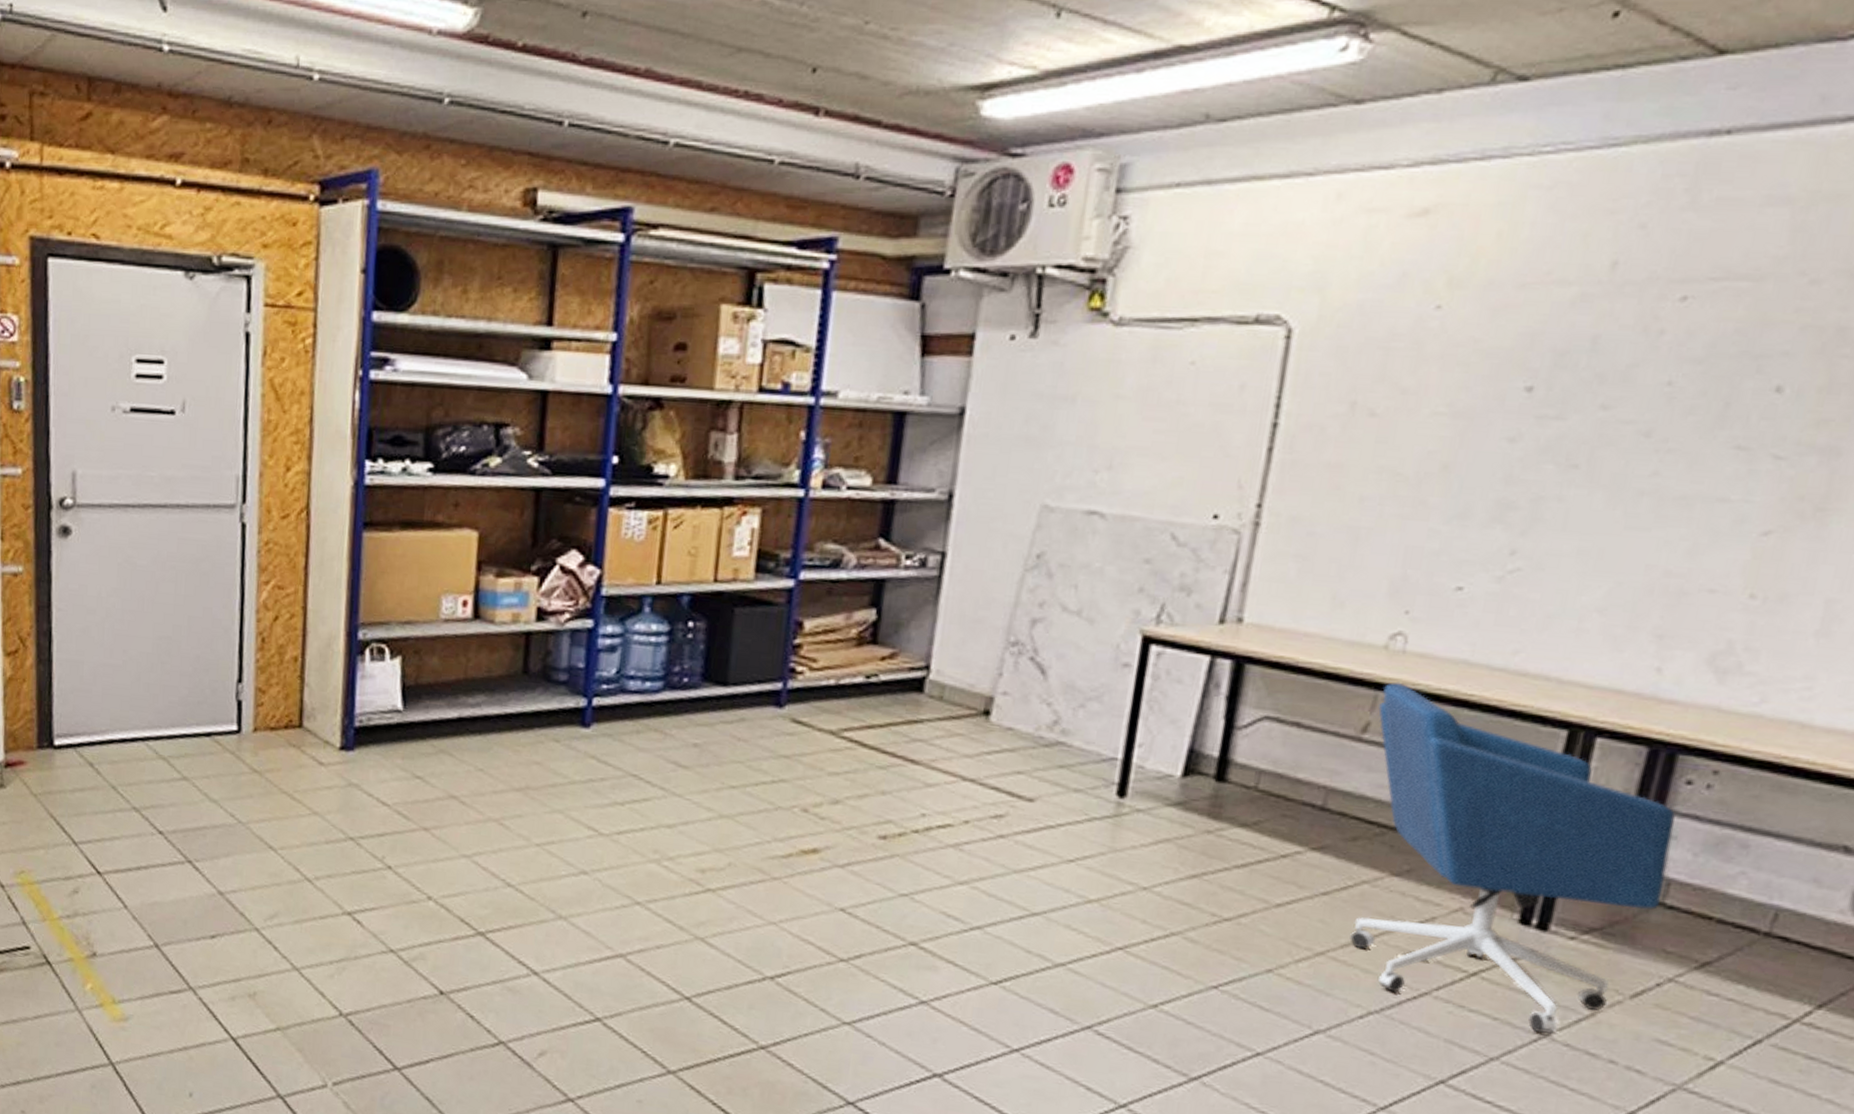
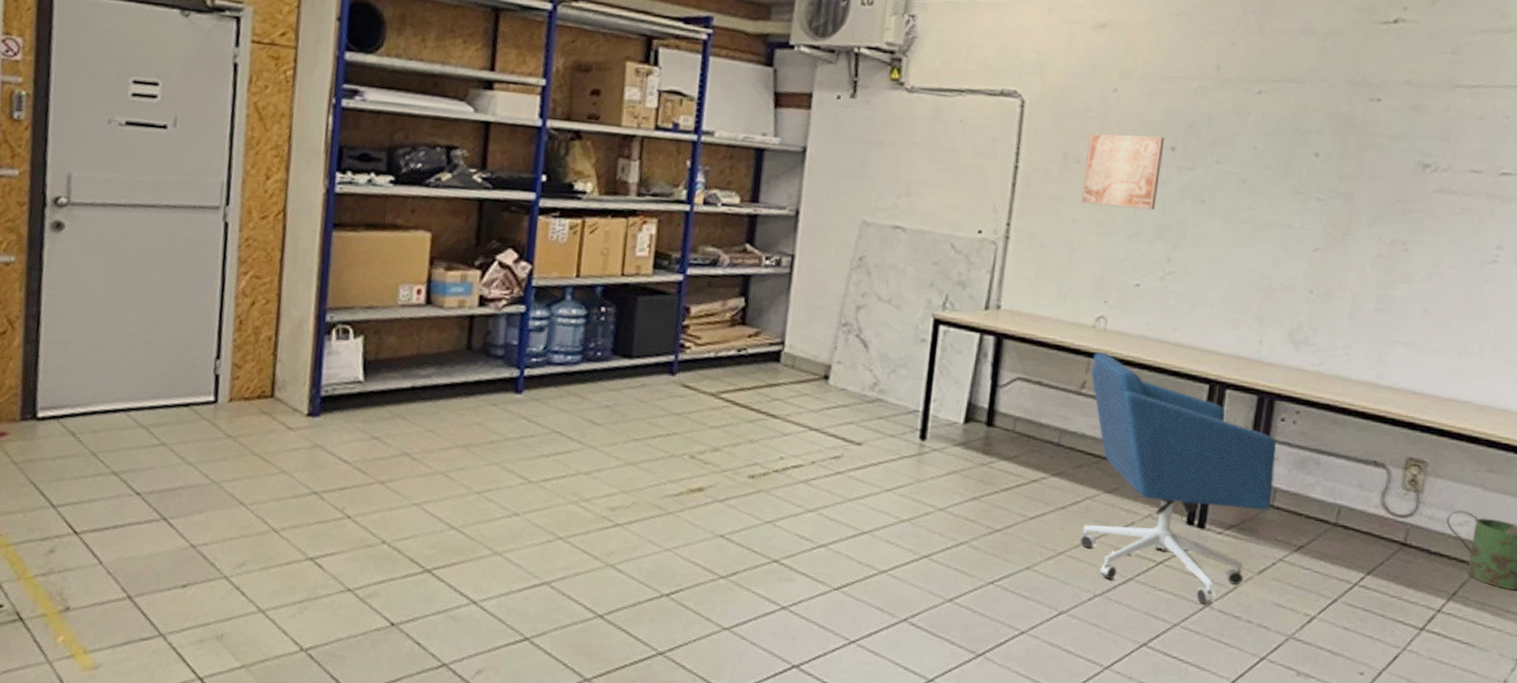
wall art: none [1375,370,1517,480] -> present [1081,132,1165,210]

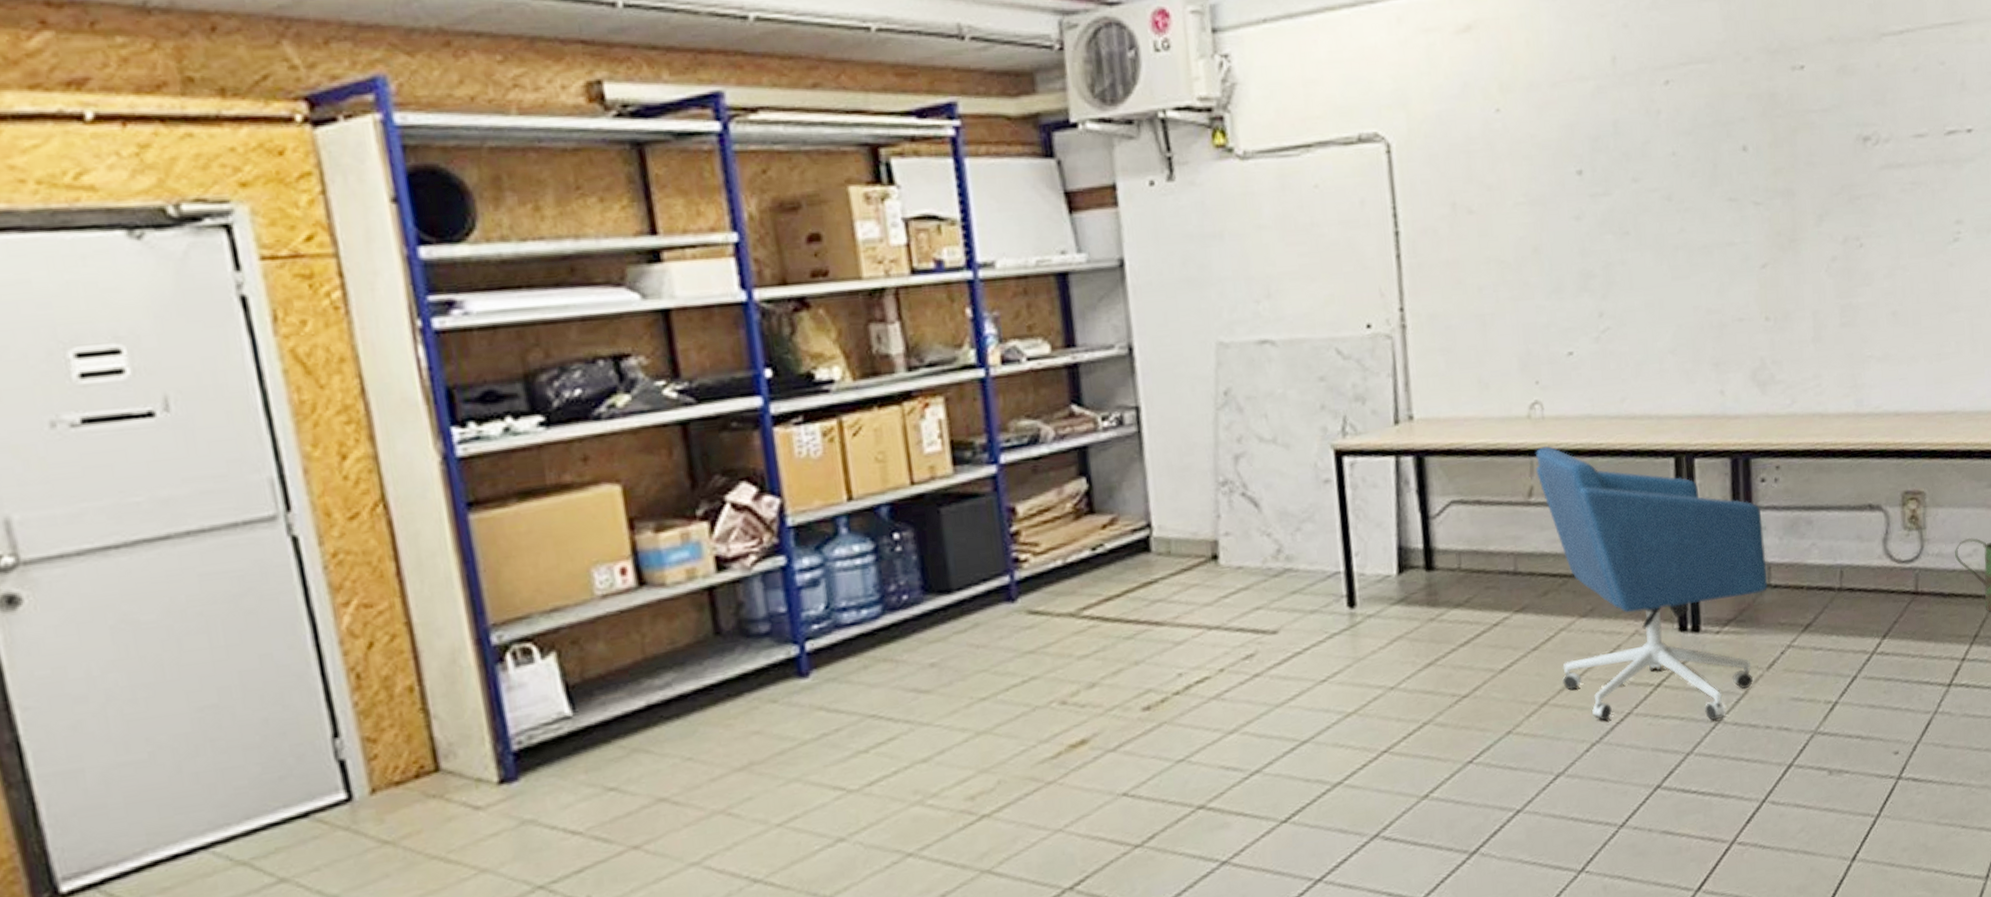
wall art: present [1081,132,1165,210] -> none [1478,160,1573,264]

